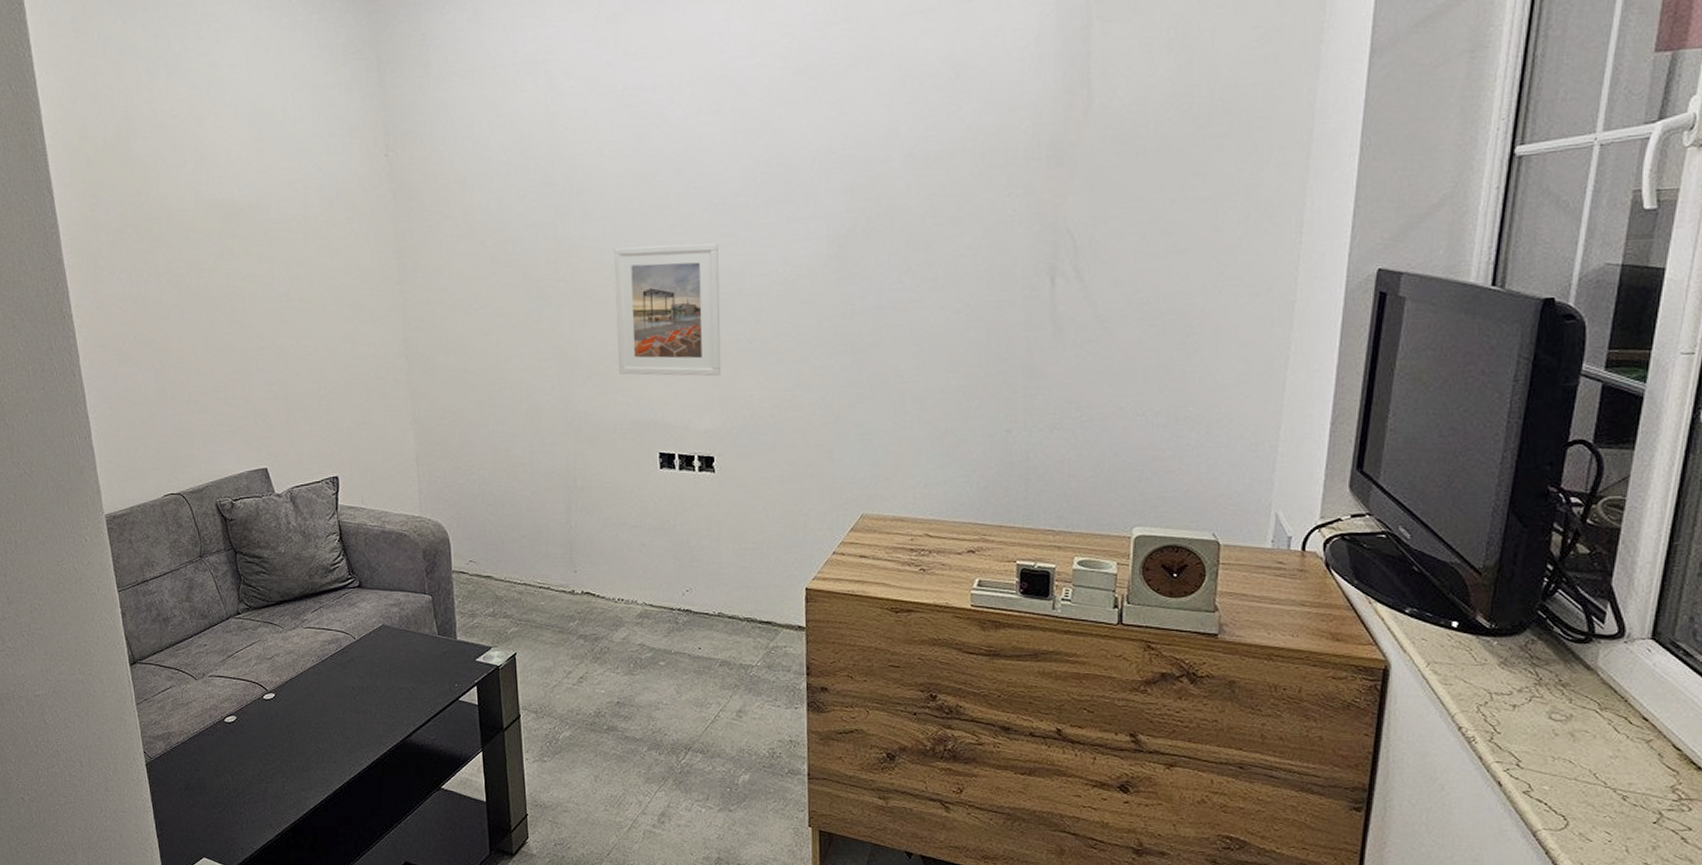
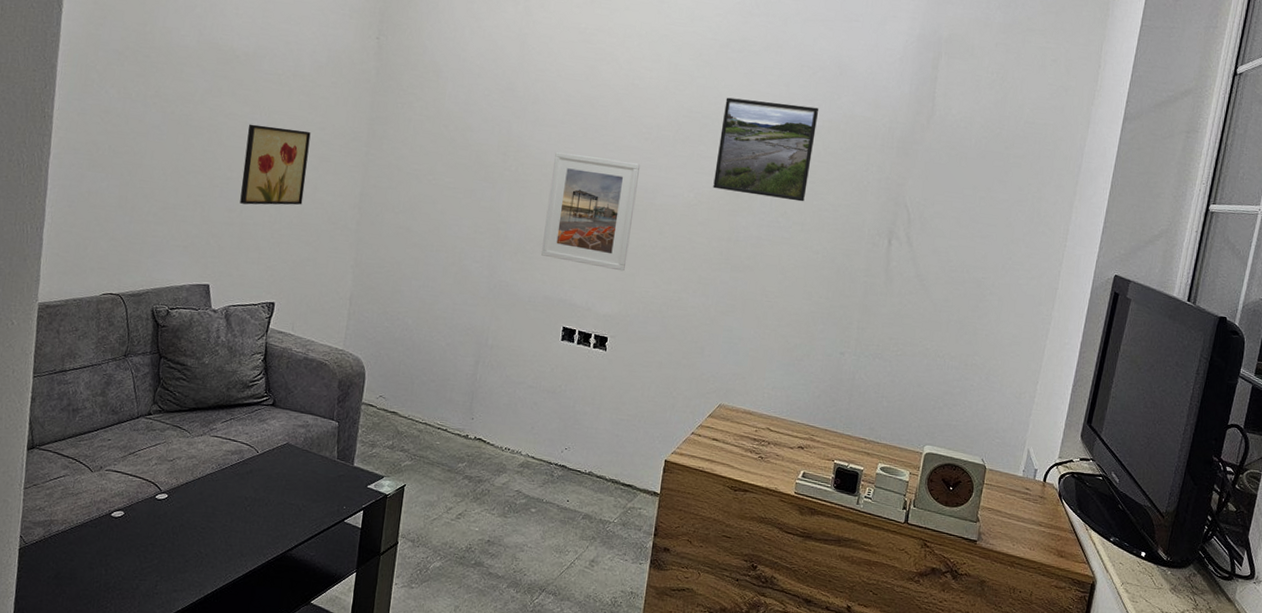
wall art: none [269,279,344,374] -> present [240,124,311,205]
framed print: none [811,127,935,256] -> present [713,97,819,202]

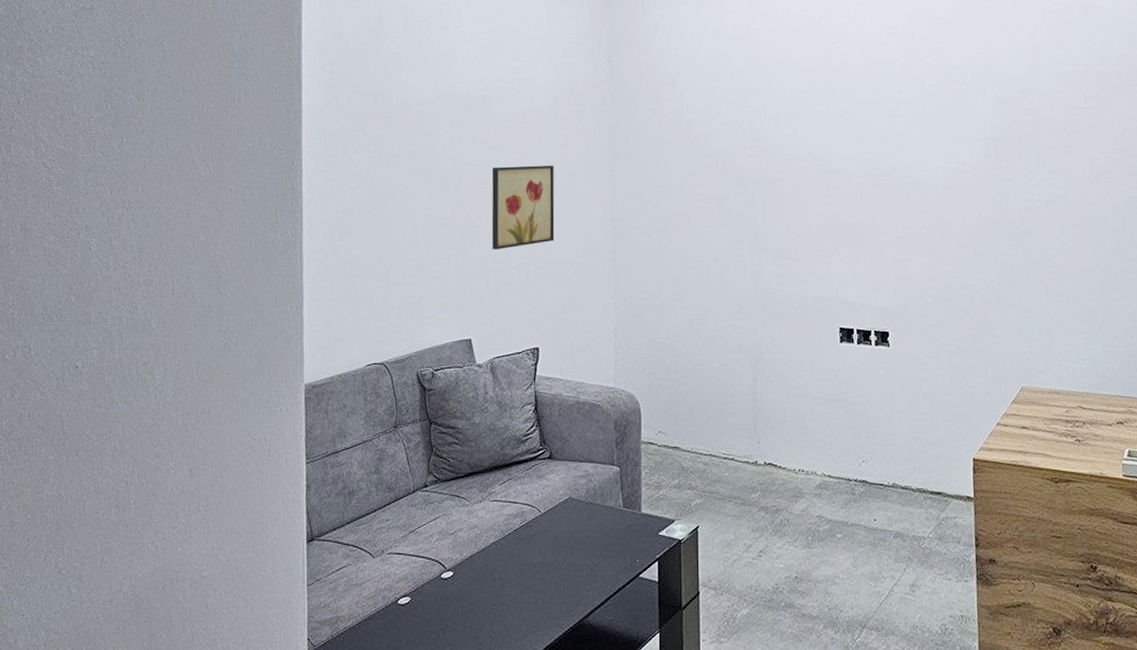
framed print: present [541,151,641,271] -> none [803,142,896,258]
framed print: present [713,97,819,202] -> none [970,53,1073,155]

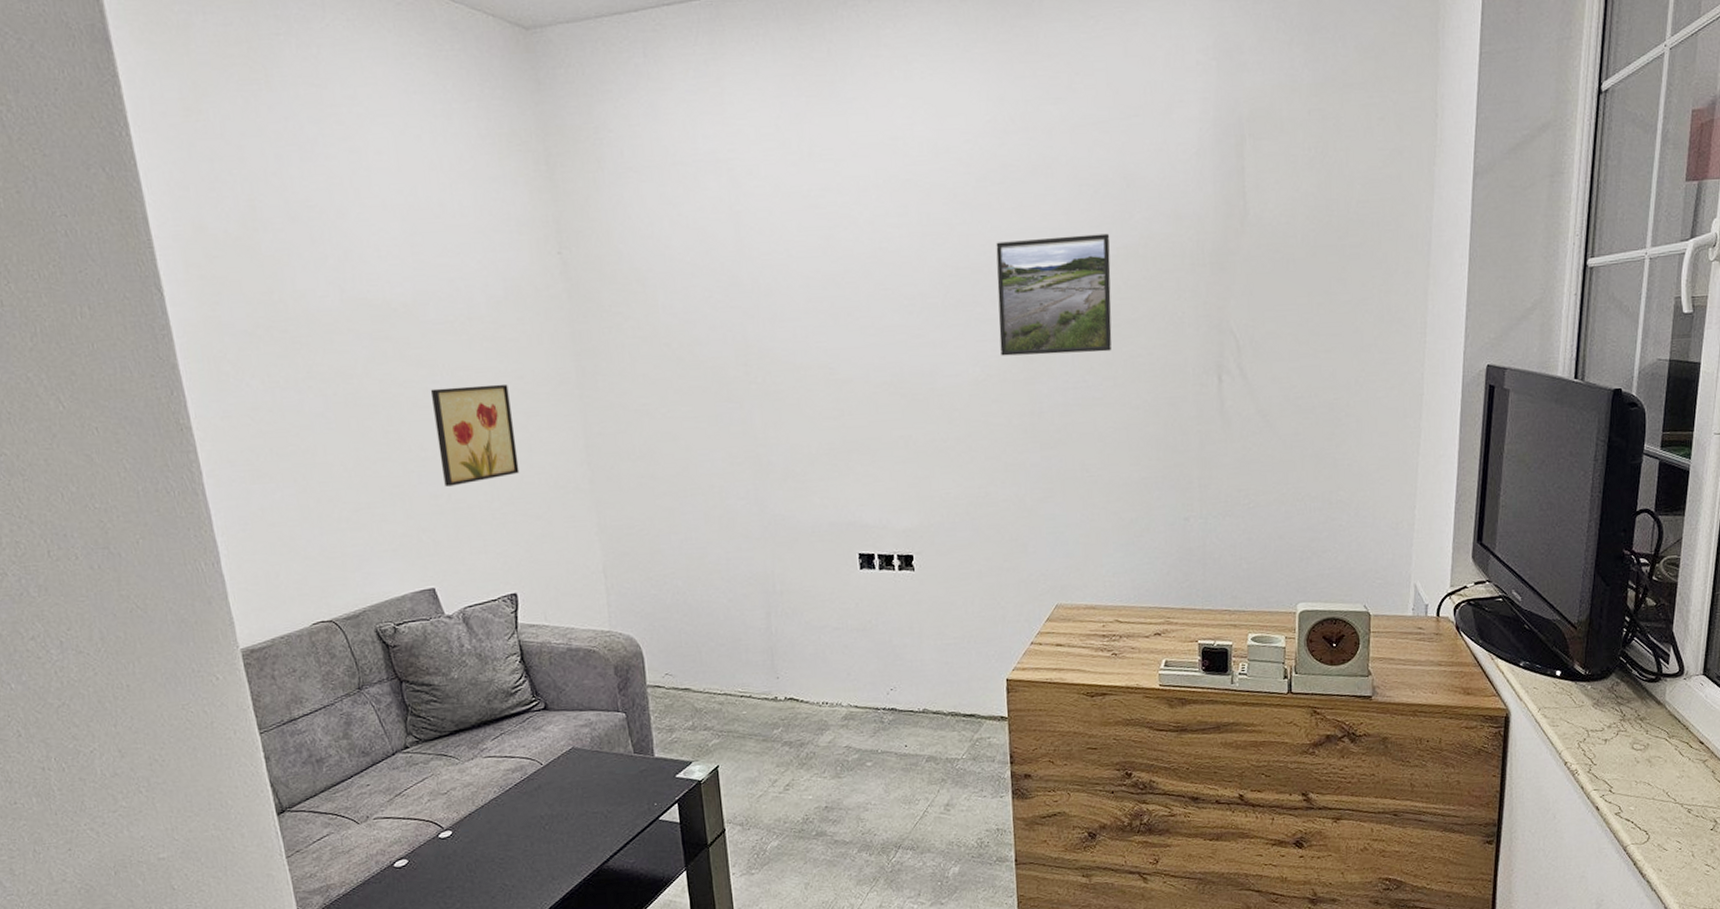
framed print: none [970,53,1073,155] -> present [996,233,1112,356]

